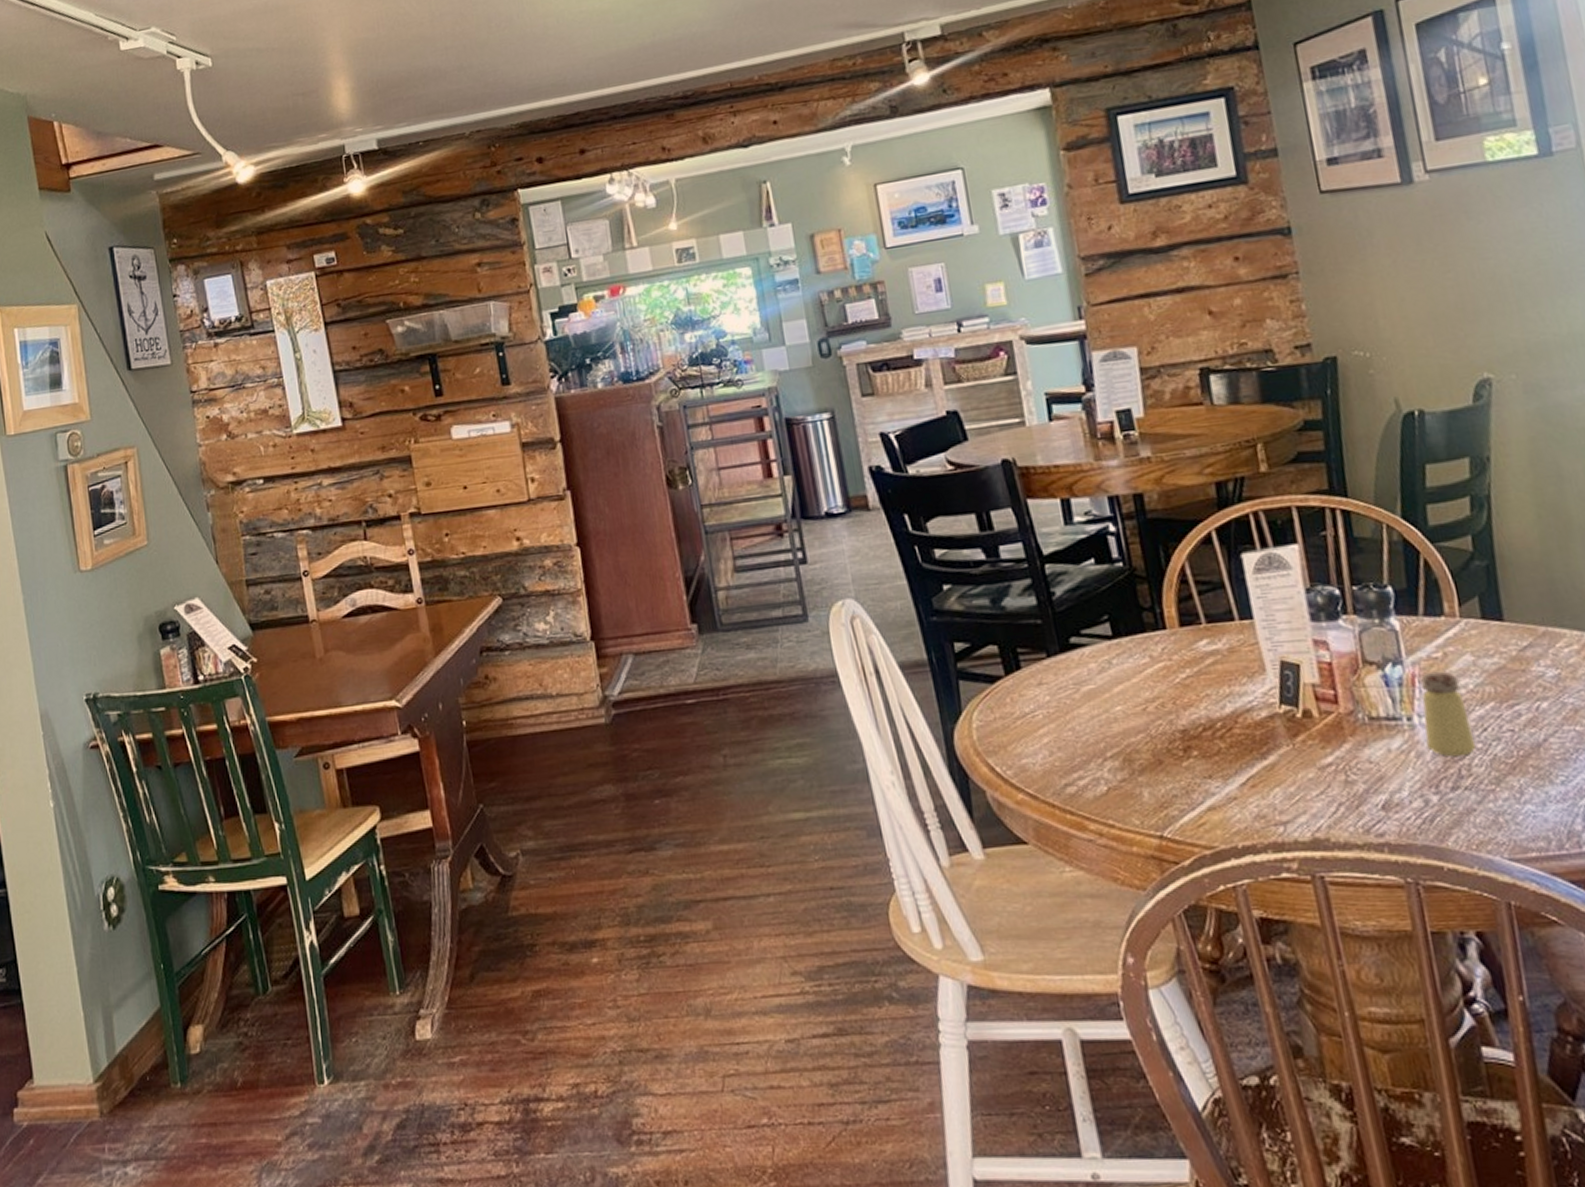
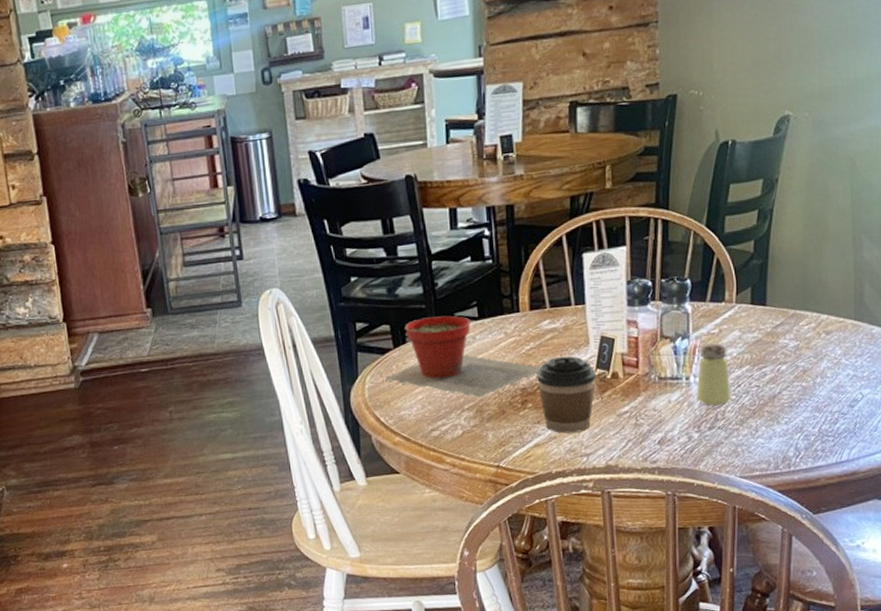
plant pot: none [997,633,1205,743] -> present [385,315,542,398]
coffee cup: none [1199,686,1283,793] -> present [537,356,596,434]

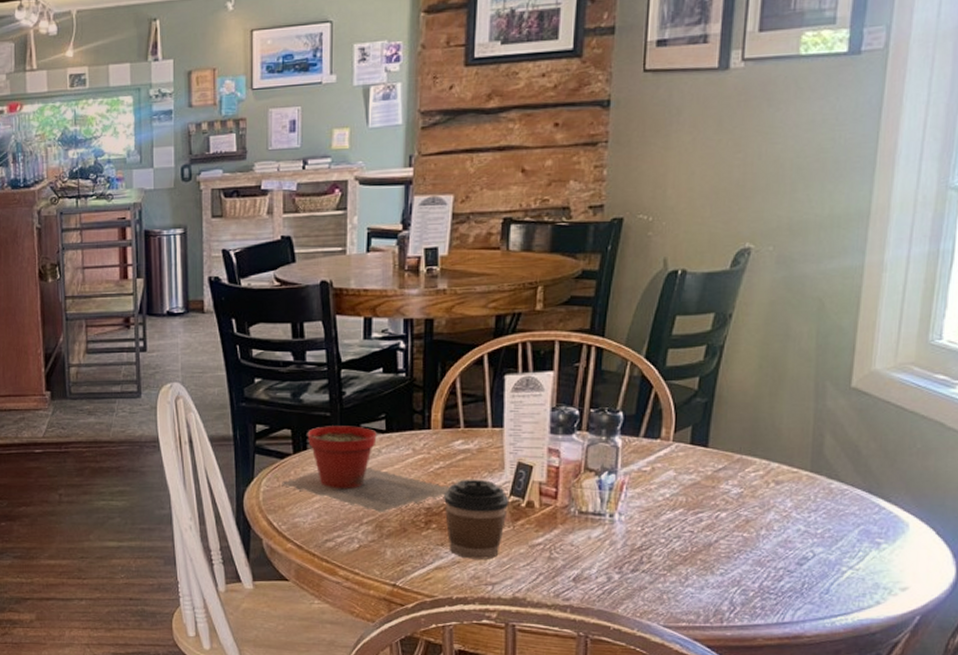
saltshaker: present [696,343,730,406] -> none [620,481,660,548]

